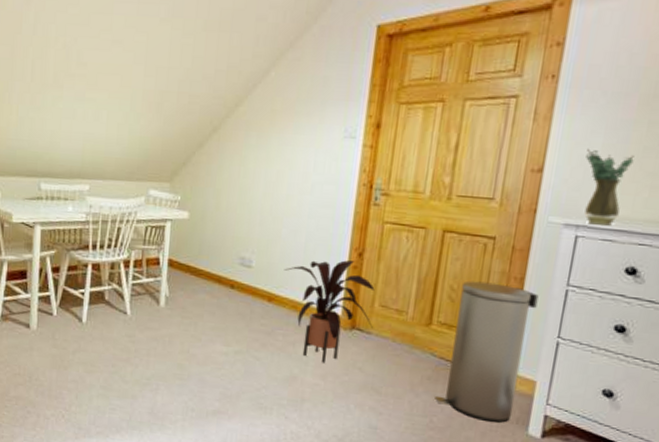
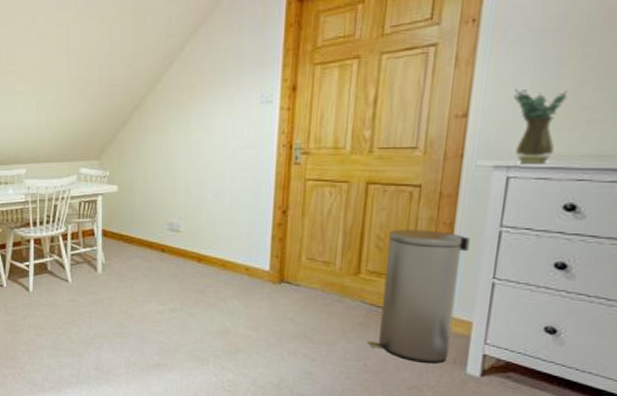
house plant: present [284,260,375,363] -> none [211,219,301,316]

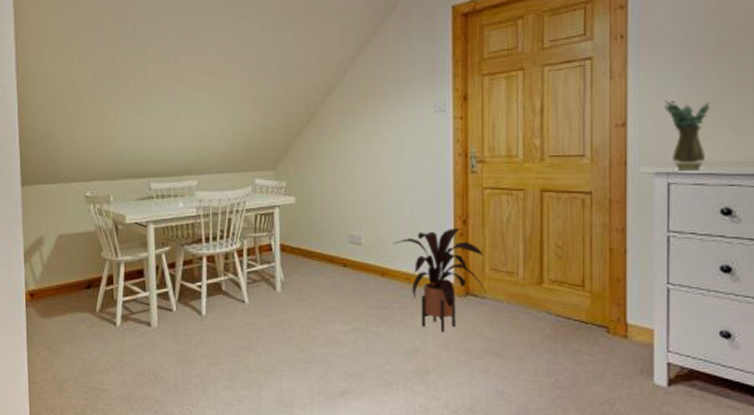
house plant: none [211,219,301,316] -> present [393,228,486,332]
pedal bin: present [368,229,470,364] -> none [557,236,642,375]

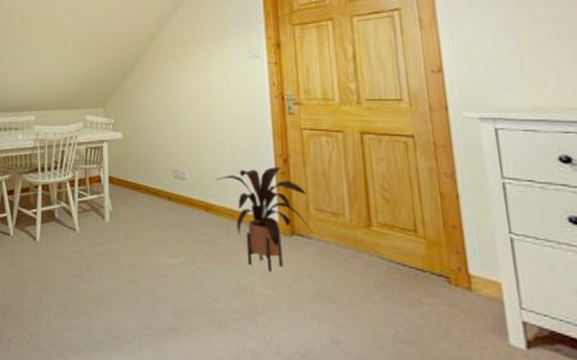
vase: present [665,99,710,171] -> none [480,47,533,116]

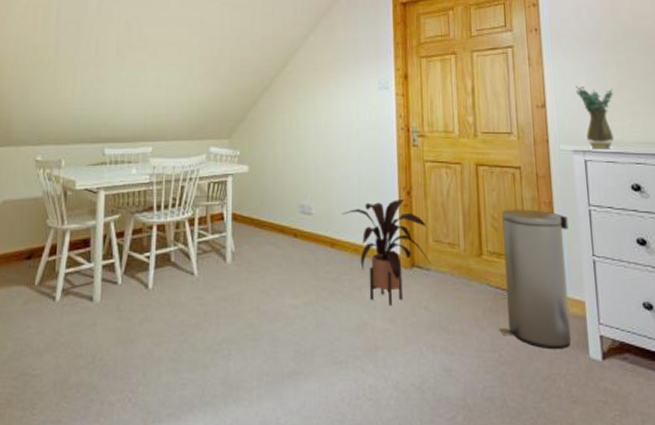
pedal bin: none [392,179,486,332] -> present [499,209,572,349]
vase: none [480,47,533,116] -> present [576,85,614,149]

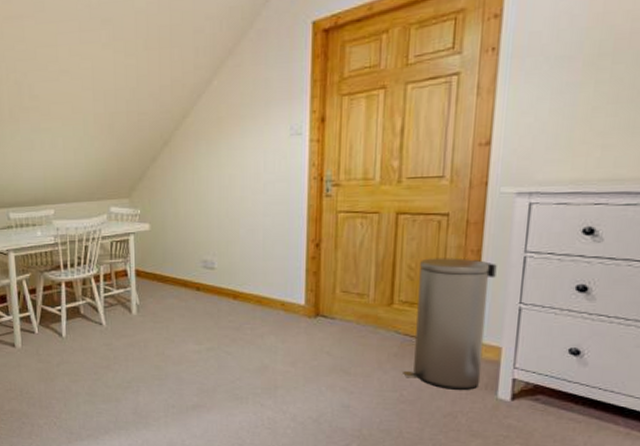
house plant: present [342,200,431,306] -> none [245,252,336,351]
vase: present [576,85,614,149] -> none [533,116,583,190]

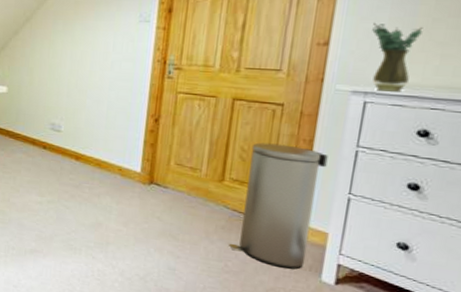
vase: none [533,116,583,190] -> present [372,22,423,92]

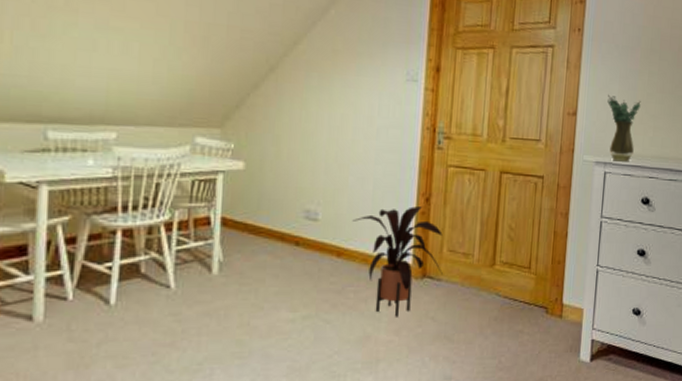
house plant: none [89,125,170,212] -> present [352,206,443,317]
pedal bin: present [229,142,328,270] -> none [502,219,580,353]

